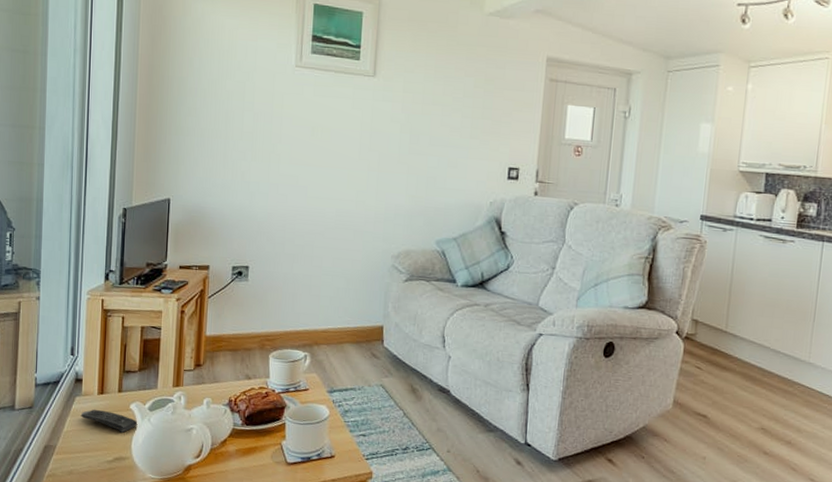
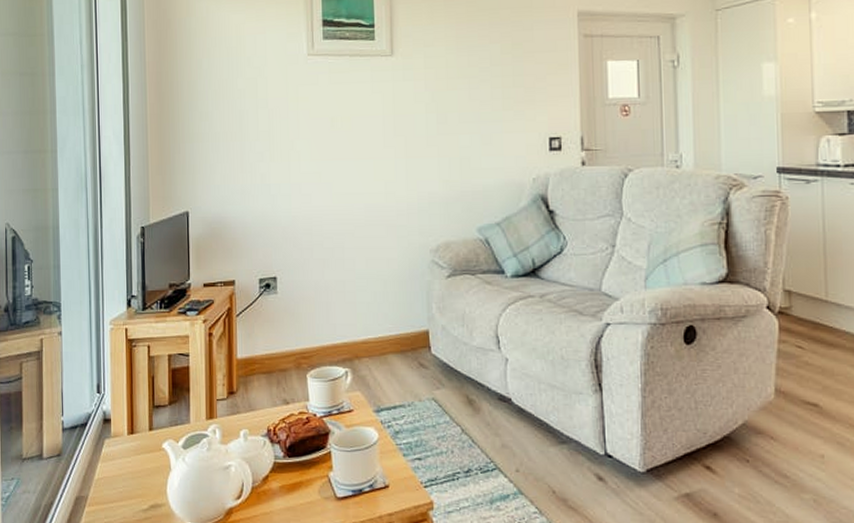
remote control: present [80,409,138,433] -> none [111,451,172,476]

